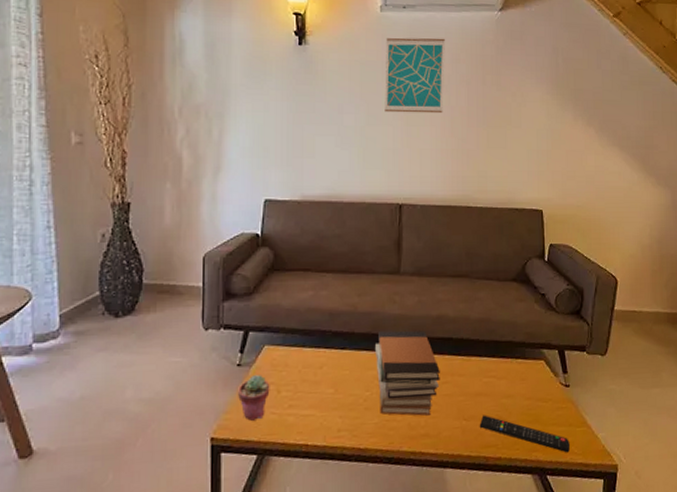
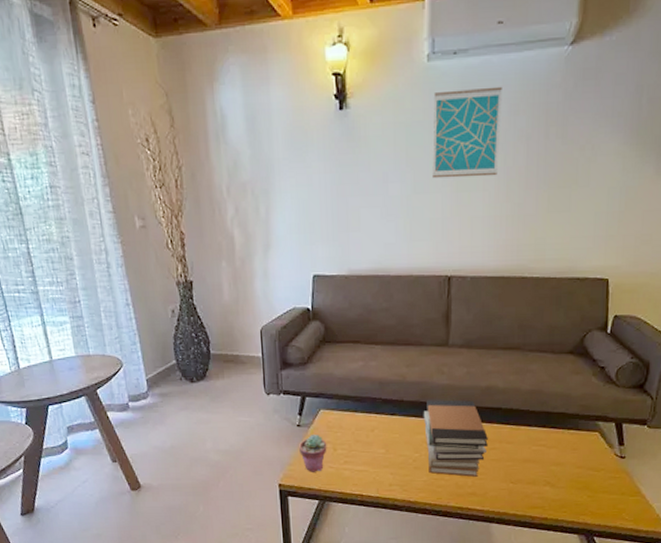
remote control: present [479,415,570,453] -> none [526,479,621,519]

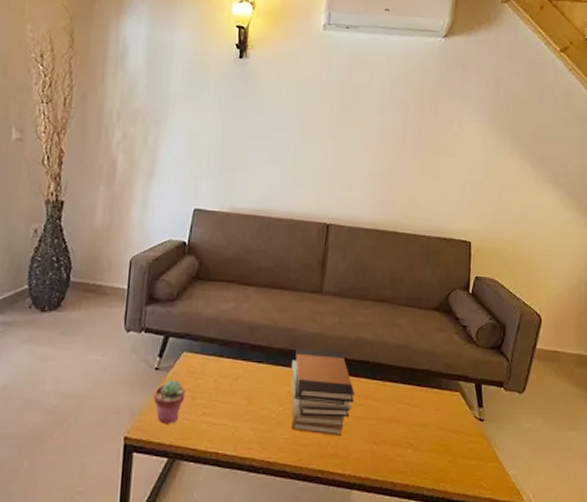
wall art: present [432,86,502,179] -> none [319,57,386,137]

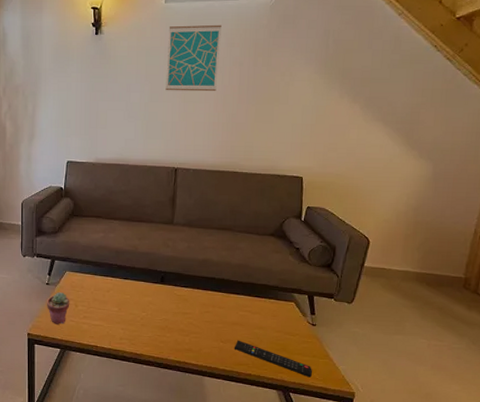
book stack: present [291,348,355,436] -> none [151,268,203,335]
wall art: none [319,57,386,137] -> present [165,24,222,92]
remote control: none [389,441,479,487] -> present [234,340,312,378]

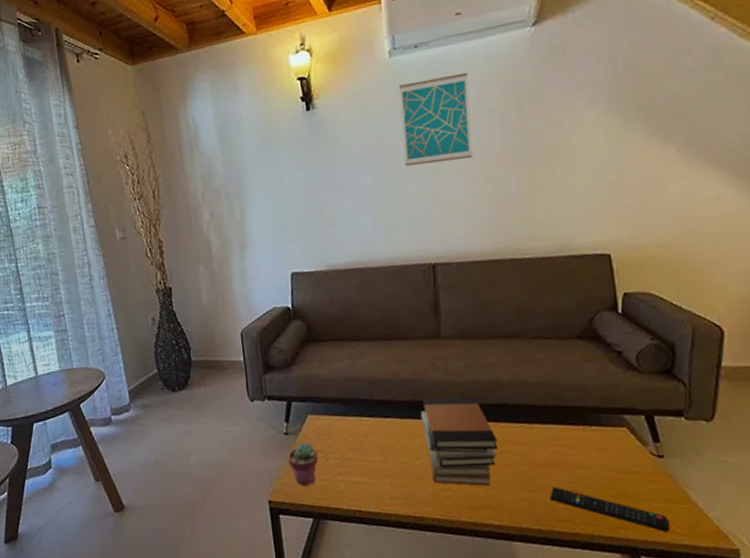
book stack: none [151,268,203,335] -> present [421,397,498,486]

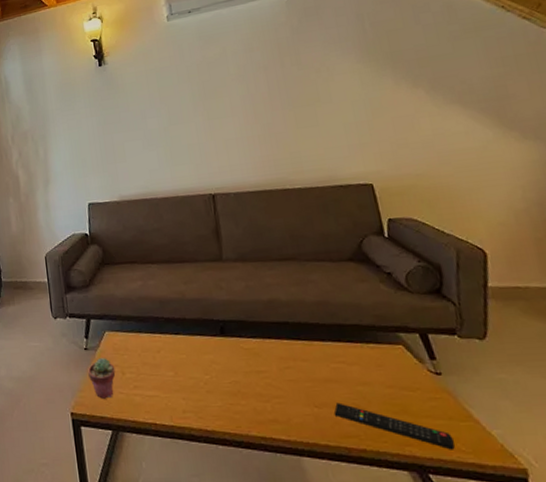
wall art: present [398,72,473,167] -> none [176,31,243,111]
book stack: present [421,397,498,486] -> none [208,315,281,401]

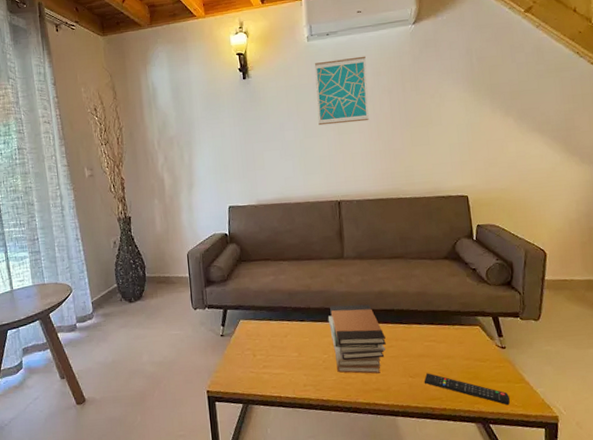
potted succulent: present [88,358,116,399] -> none [223,343,248,378]
wall art: none [176,31,243,111] -> present [314,56,369,126]
book stack: none [208,315,281,401] -> present [328,304,386,374]

